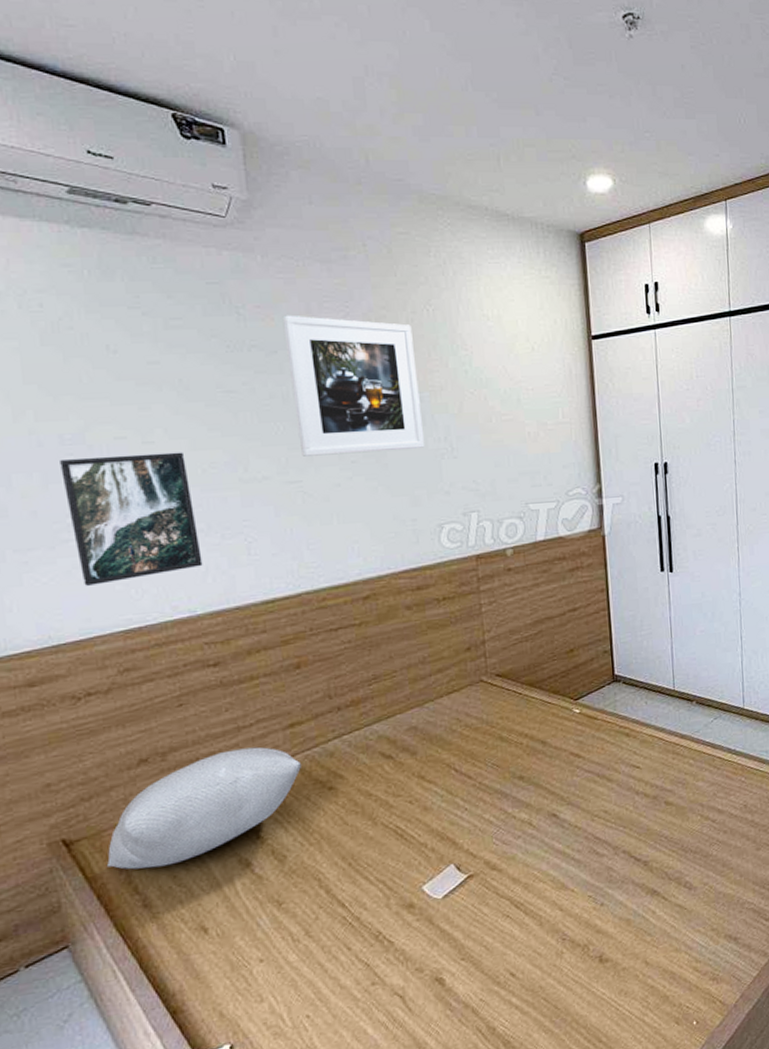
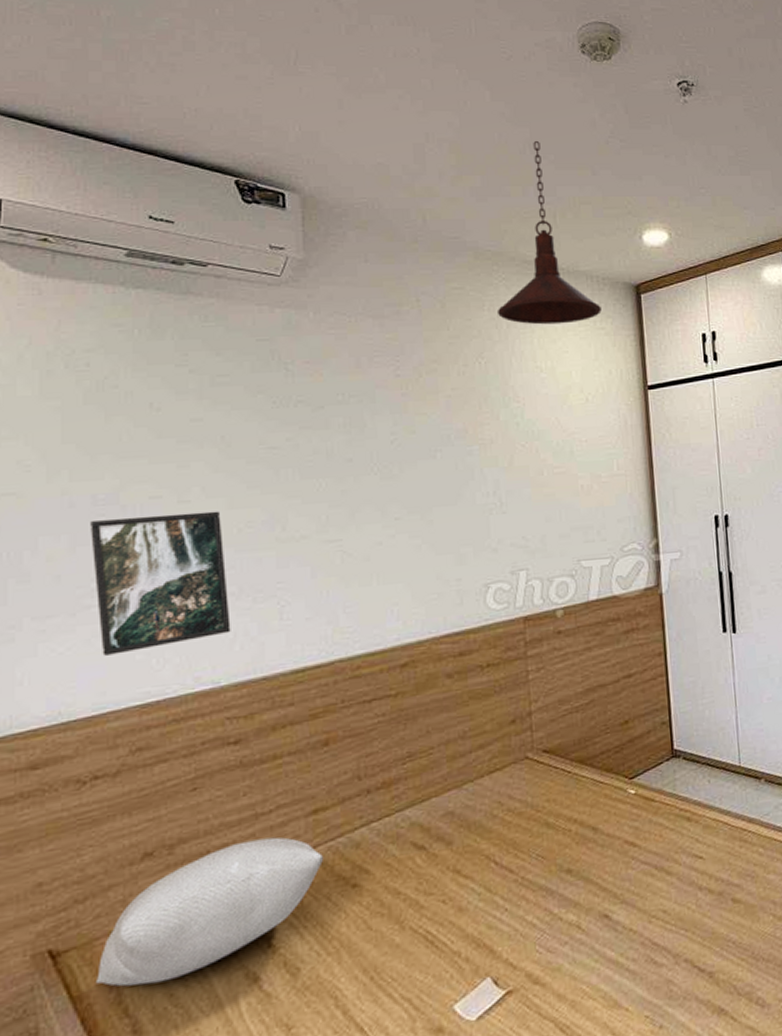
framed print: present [282,315,425,457] -> none [331,370,473,514]
pendant light: none [442,76,546,272] -> present [496,140,602,325]

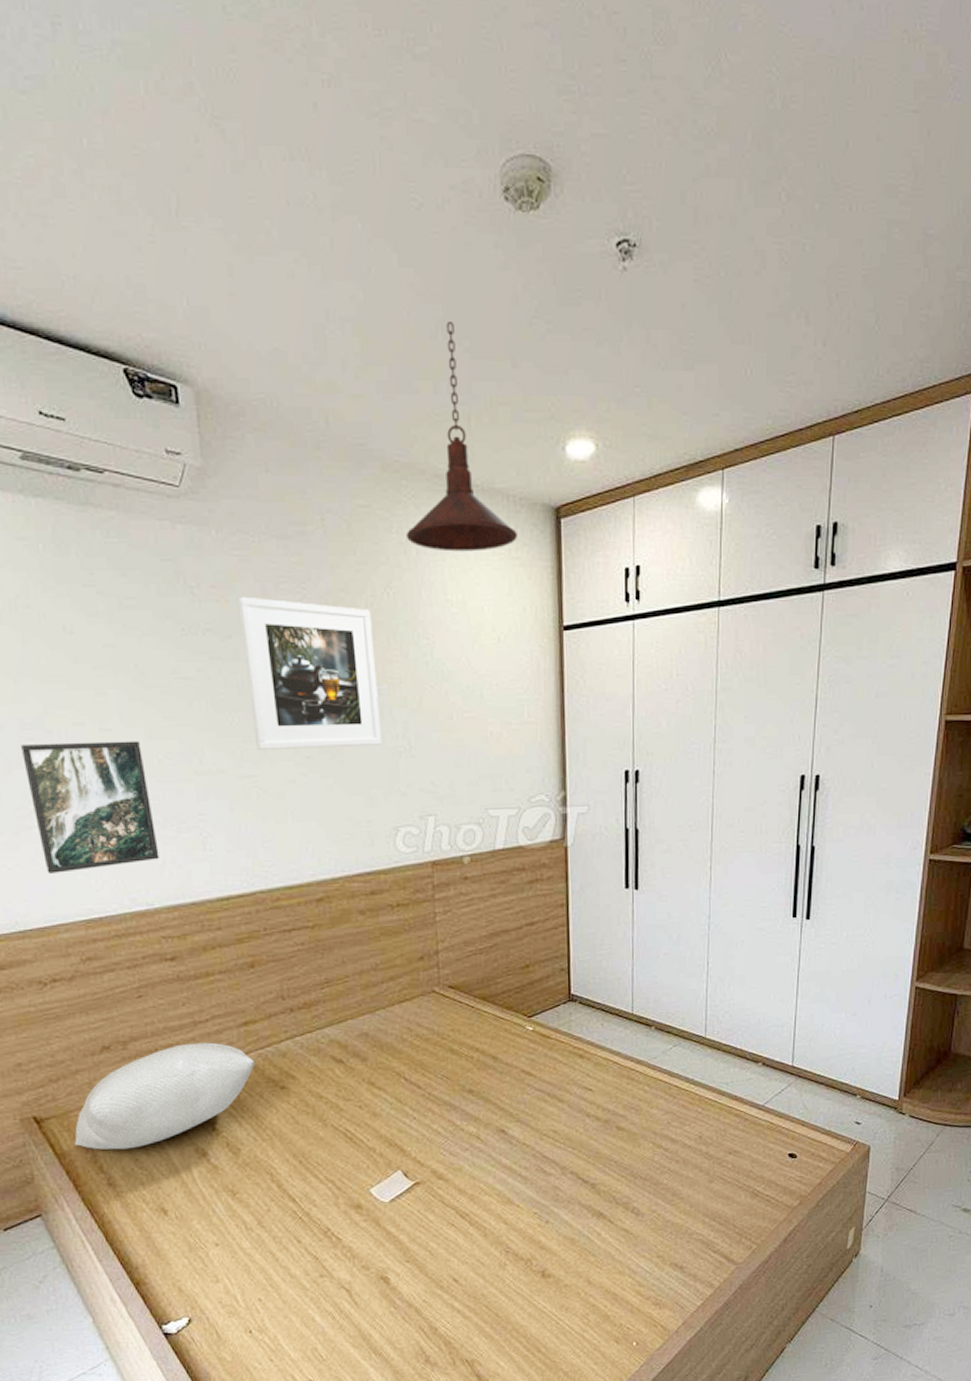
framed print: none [331,370,473,514] -> present [237,596,383,750]

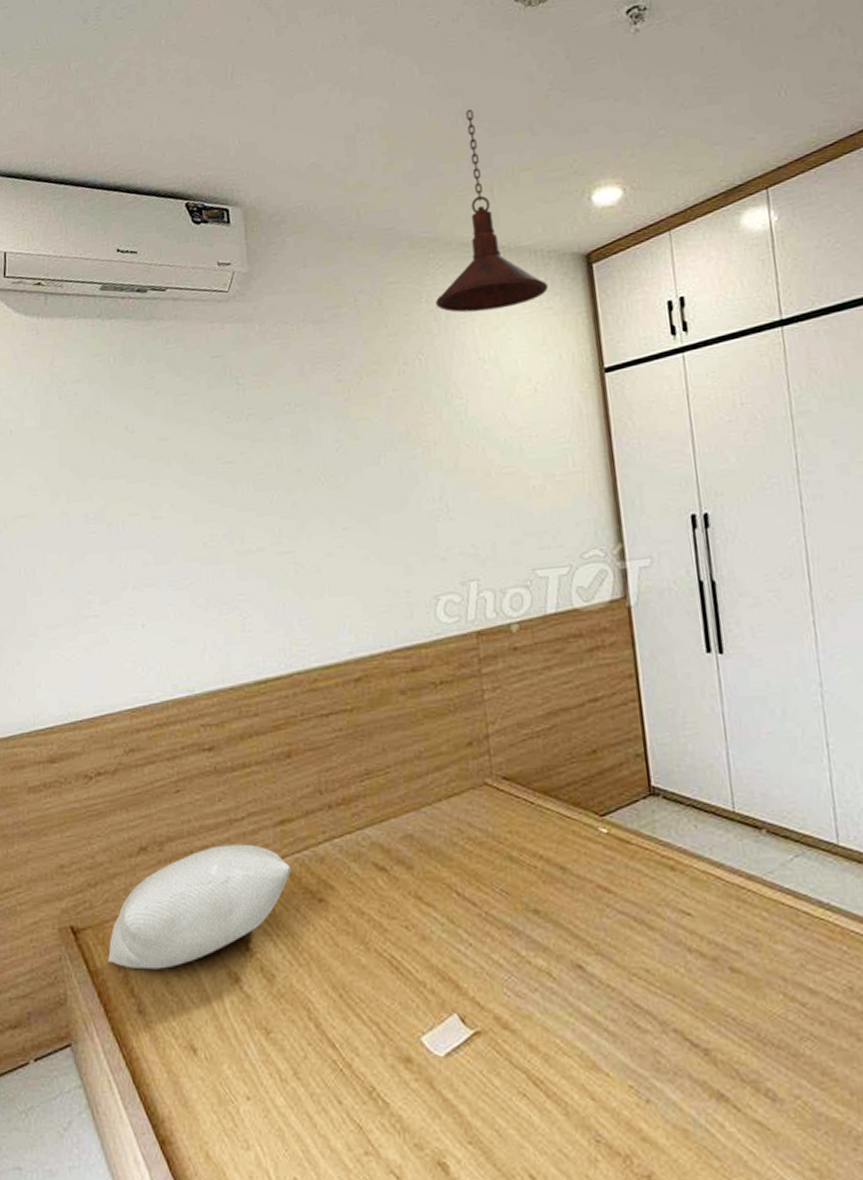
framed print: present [21,740,160,874] -> none [85,525,201,662]
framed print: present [237,596,383,750] -> none [277,377,419,525]

